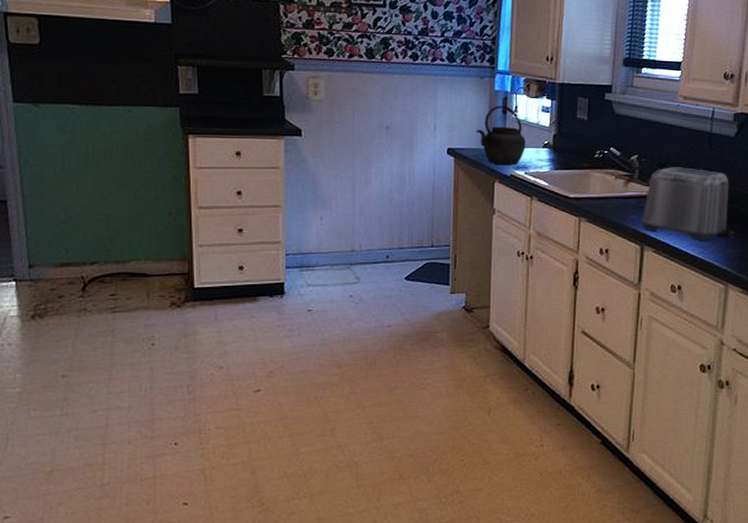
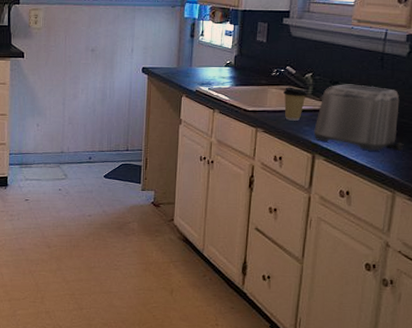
kettle: present [475,106,526,165] -> none [167,31,210,82]
coffee cup: none [607,170,634,208] -> present [282,87,307,121]

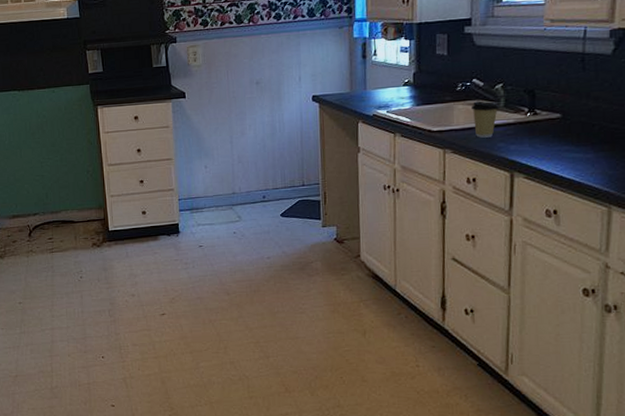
toaster: present [314,84,404,152] -> none [510,91,617,163]

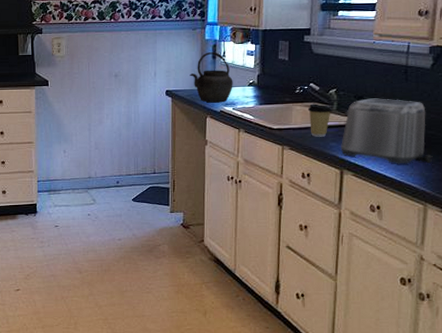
kettle: none [337,51,386,106] -> present [189,52,233,103]
toaster: none [510,91,617,163] -> present [341,98,433,164]

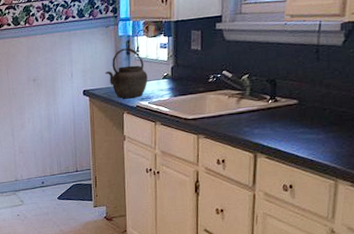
coffee cup: present [307,103,332,137] -> none [221,91,245,124]
toaster: present [341,98,433,164] -> none [254,79,344,144]

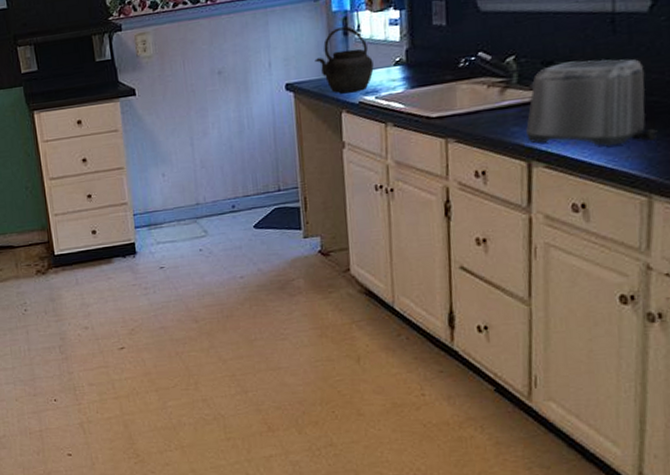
toaster: none [254,79,344,144] -> present [526,59,658,147]

